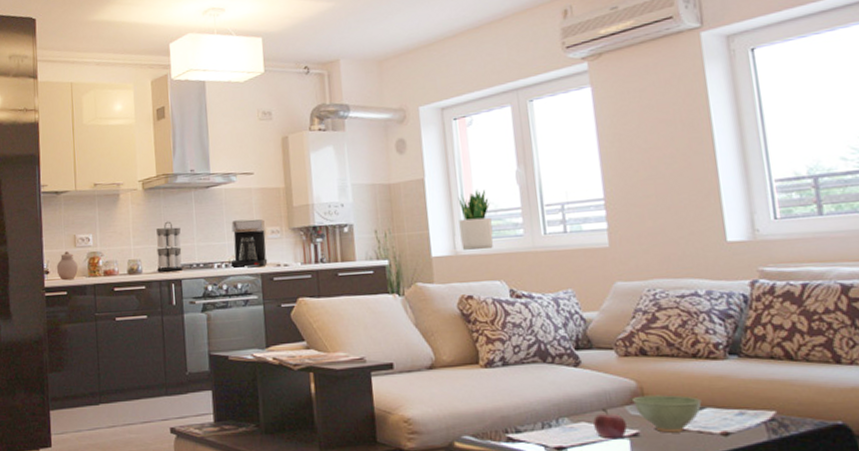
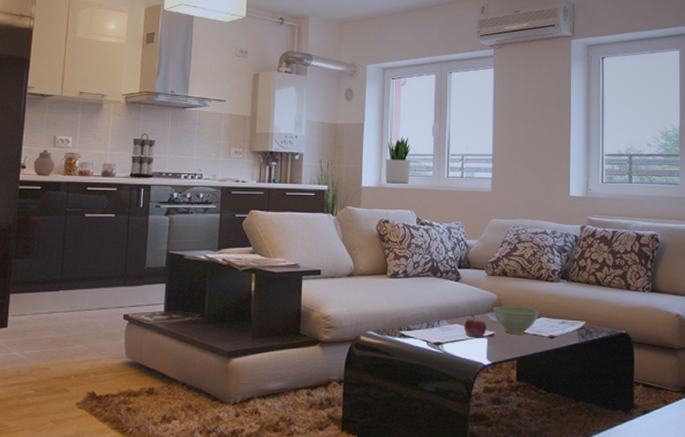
coffee maker: present [230,219,268,268] -> none [196,139,230,181]

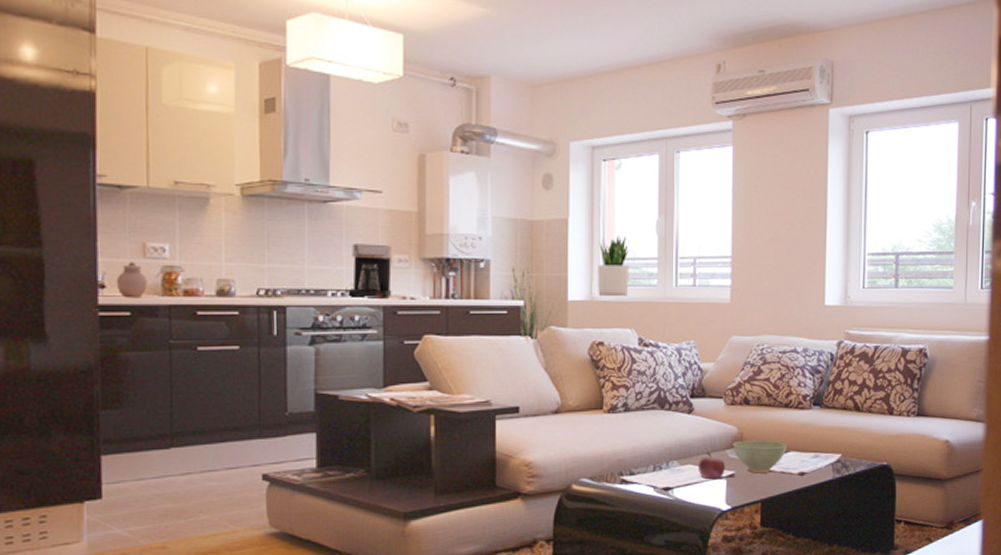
spice rack: present [129,133,155,179] -> none [255,237,288,298]
coffee maker: none [196,139,230,181] -> present [348,244,392,299]

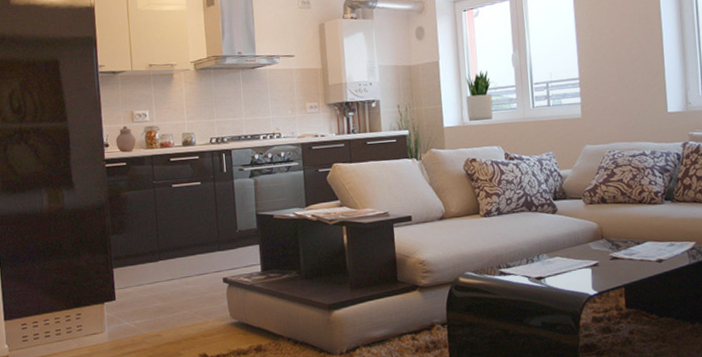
coffee maker: present [348,244,392,299] -> none [274,96,307,139]
fruit: present [698,452,725,480] -> none [565,245,589,269]
bowl: present [733,440,787,474] -> none [594,233,644,262]

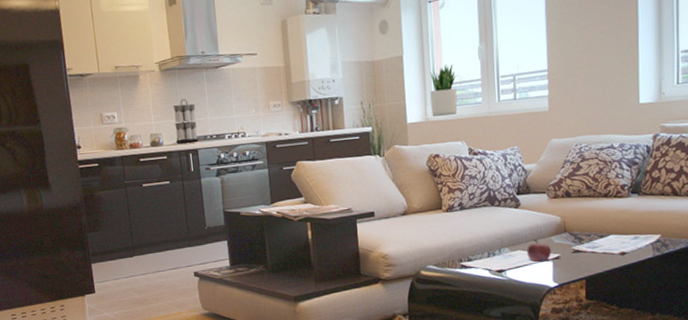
jar: present [115,126,137,153] -> none [86,128,107,154]
spice rack: none [208,98,232,144] -> present [174,98,198,144]
fruit: none [565,245,589,269] -> present [527,239,551,262]

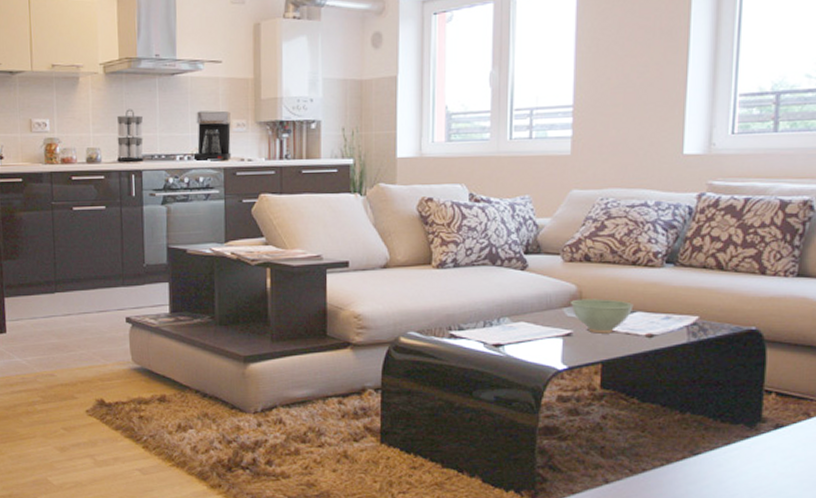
coffee maker: none [239,95,271,138] -> present [193,111,232,161]
planter: present [430,64,458,117] -> none [427,89,461,153]
fruit: present [527,239,551,262] -> none [532,309,561,338]
bowl: none [557,226,608,255] -> present [571,298,634,334]

